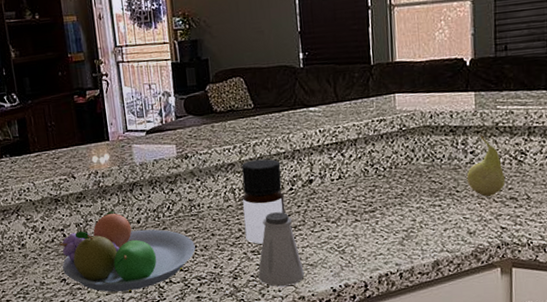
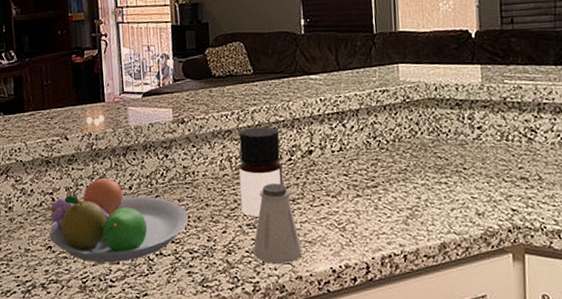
fruit: present [466,134,506,197] -> none [473,108,516,175]

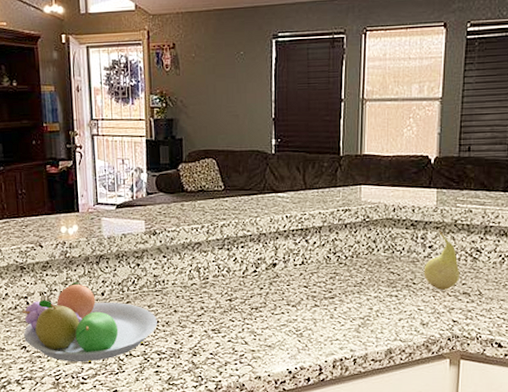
bottle: present [238,126,284,217] -> none [206,240,248,323]
saltshaker: present [253,183,302,265] -> none [217,293,262,366]
fruit: none [473,108,516,175] -> present [423,230,460,290]

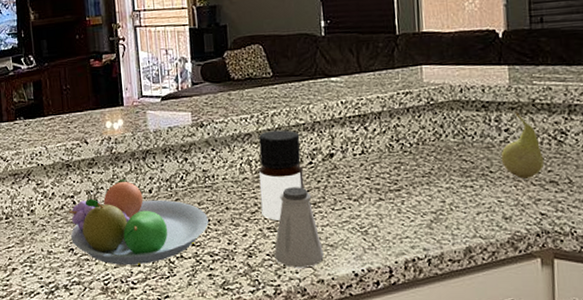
bottle: none [206,240,248,323] -> present [258,130,304,221]
saltshaker: none [217,293,262,366] -> present [274,187,324,268]

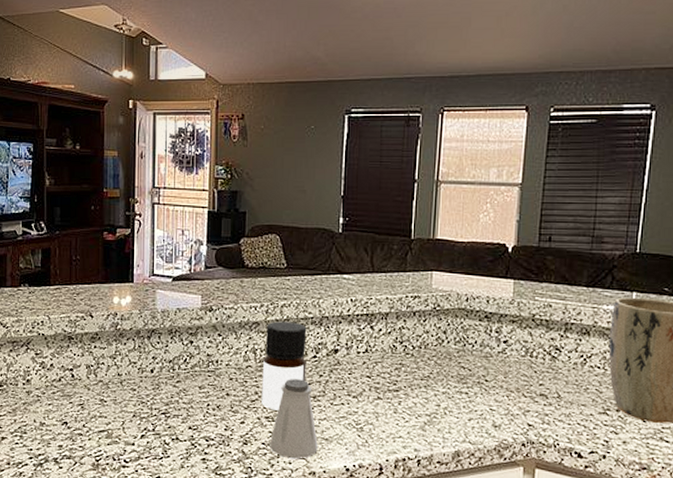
fruit bowl: present [69,179,209,266] -> none [65,357,208,444]
fruit: present [500,110,545,179] -> none [497,324,537,390]

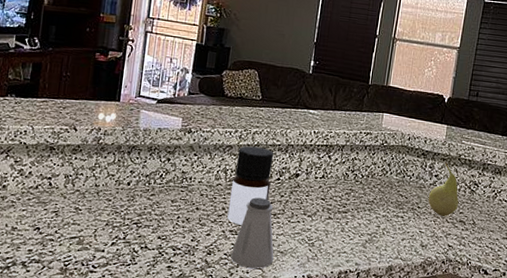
fruit: none [497,324,537,390] -> present [428,161,459,217]

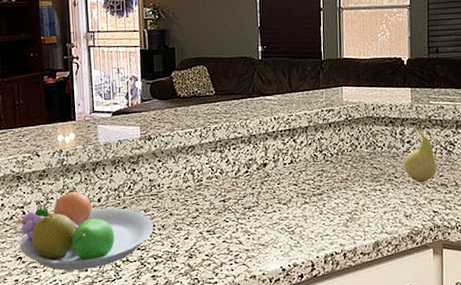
fruit bowl: none [39,169,178,250] -> present [18,190,154,271]
bottle: present [227,146,274,225] -> none [200,142,241,224]
saltshaker: present [231,197,274,269] -> none [213,193,256,266]

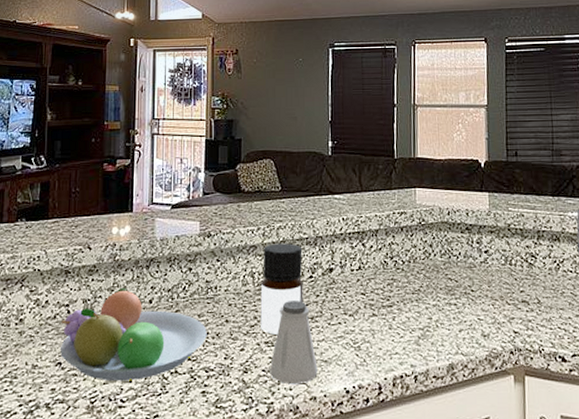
bottle: none [200,142,241,224] -> present [260,243,303,335]
saltshaker: none [213,193,256,266] -> present [270,301,318,385]
fruit: present [403,125,437,183] -> none [481,234,518,298]

